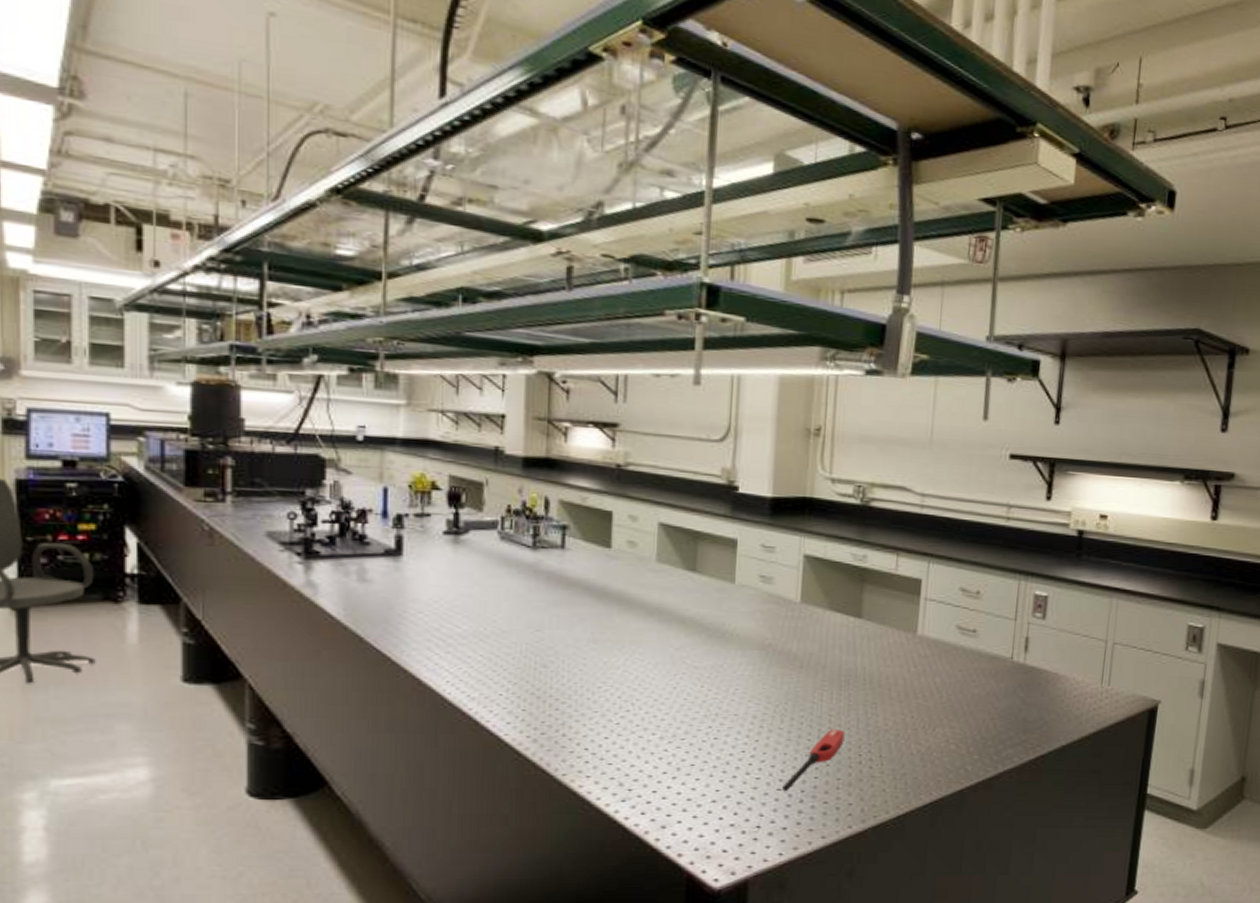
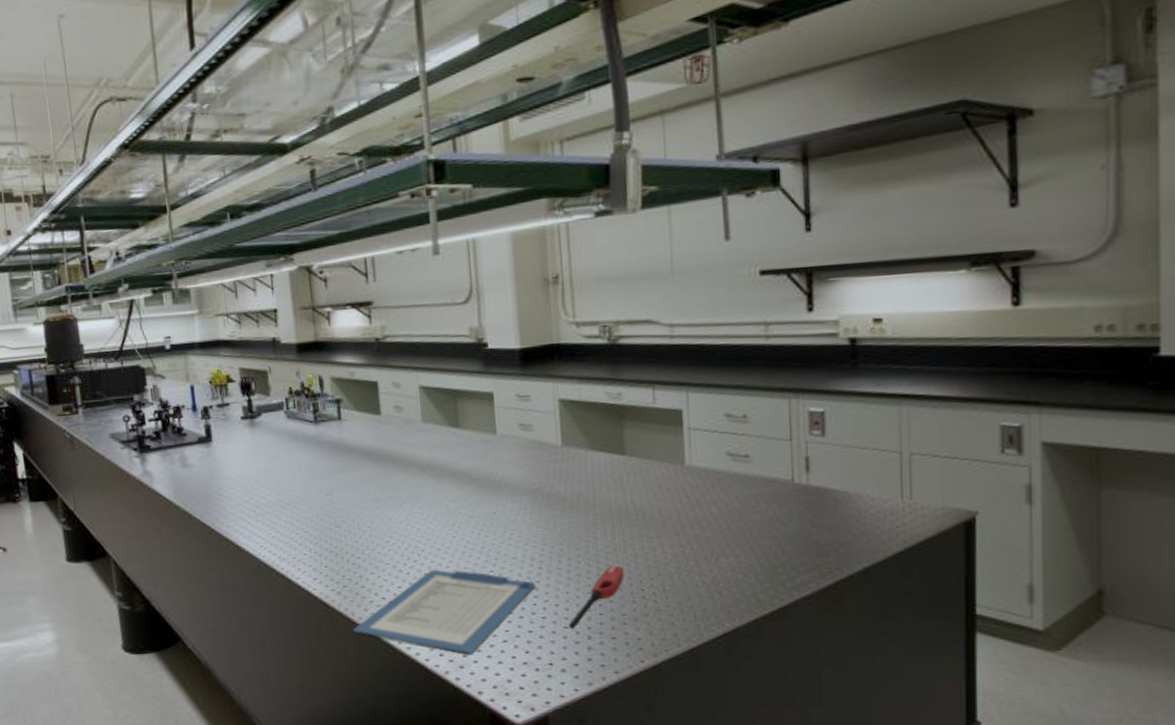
clipboard: none [546,721,754,813] -> present [353,569,535,654]

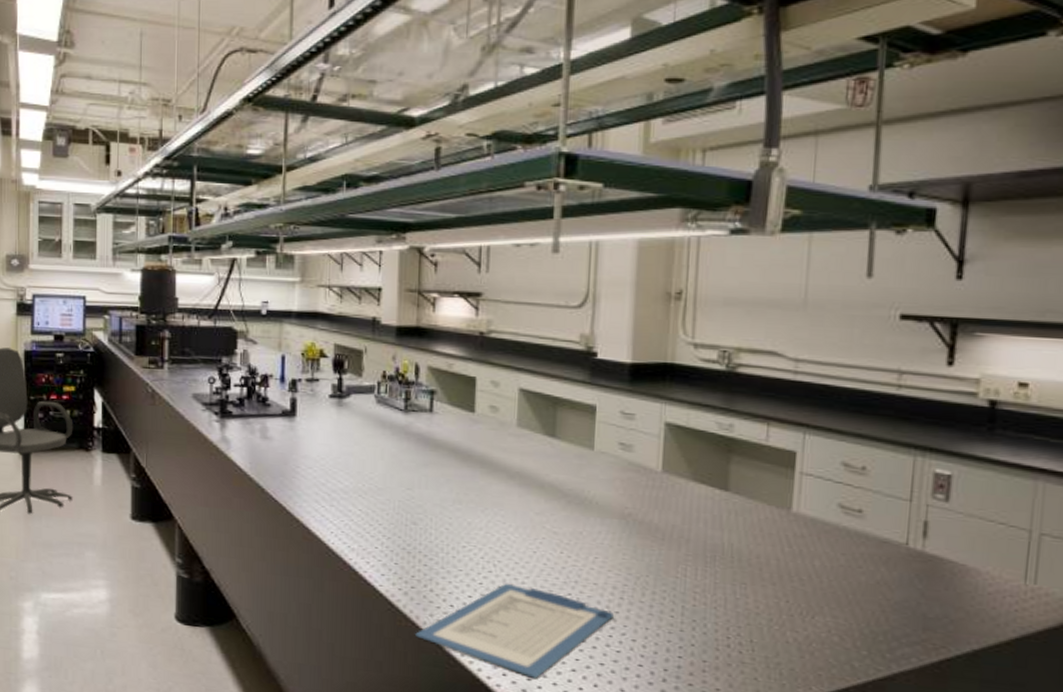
lighter: present [569,565,624,630] -> none [644,607,711,669]

